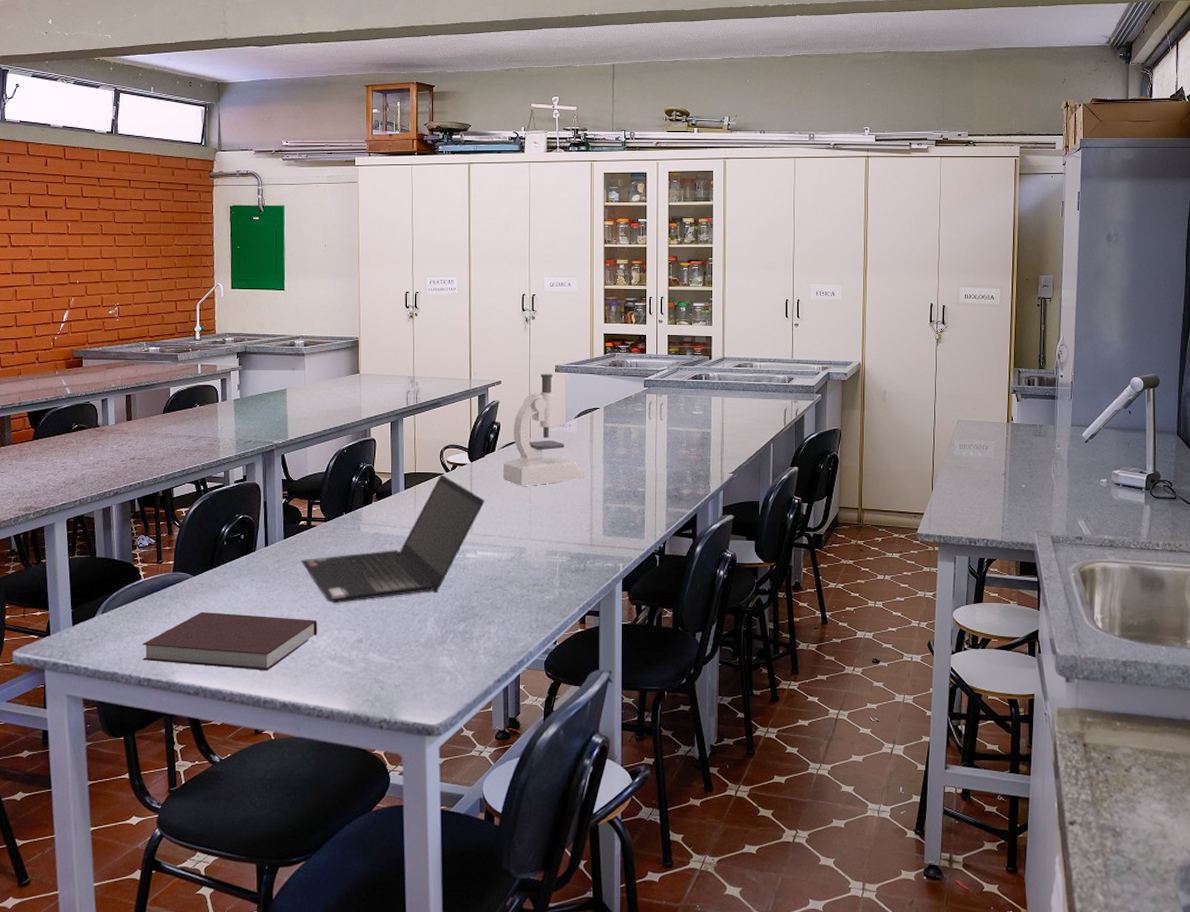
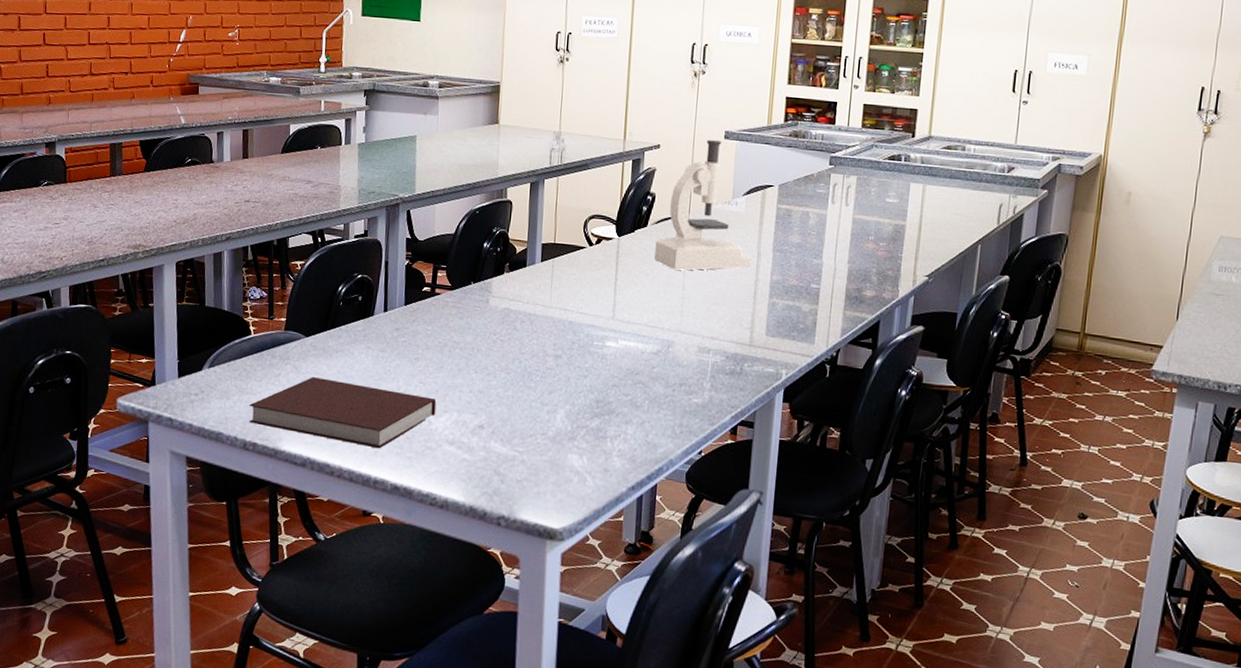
laptop computer: present [301,475,485,603] -> none [422,248,632,383]

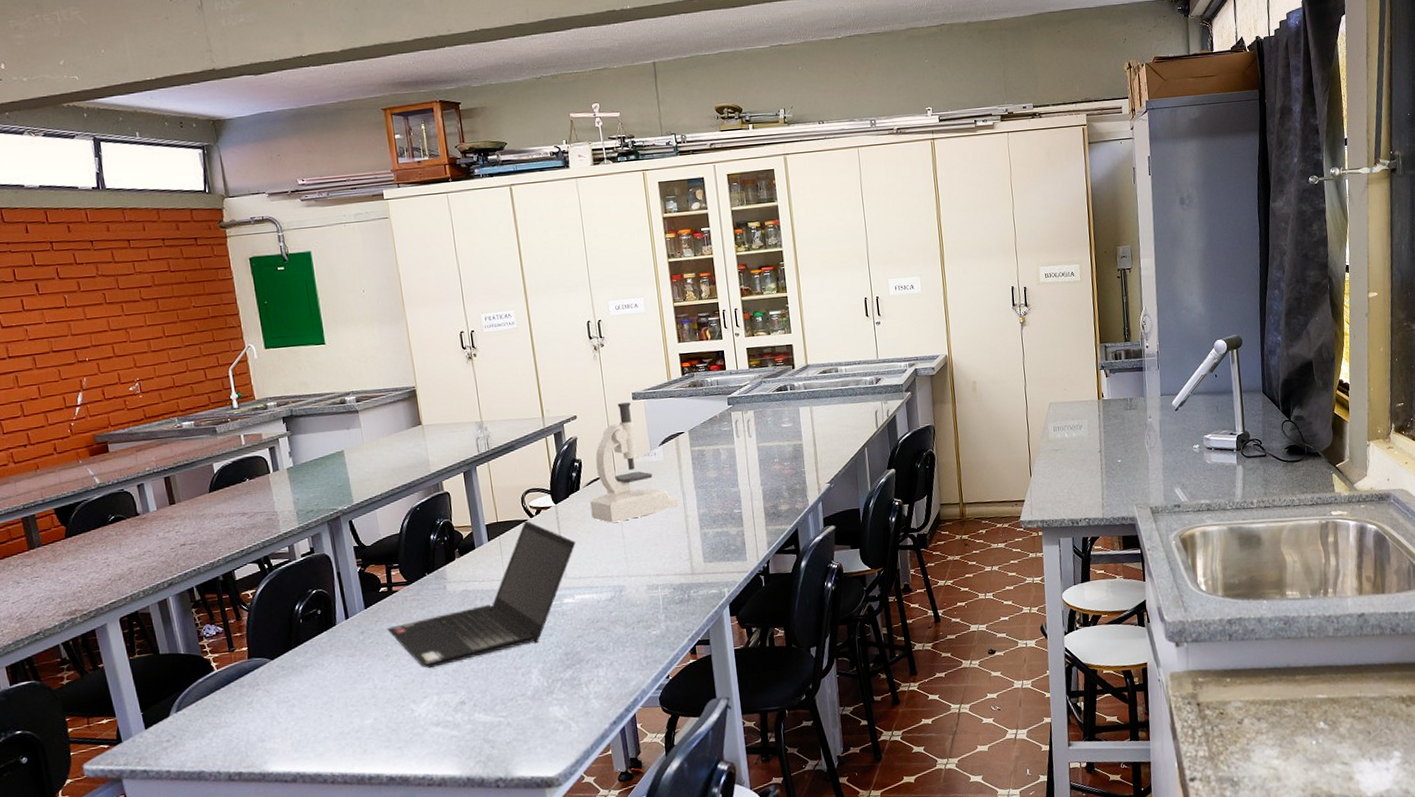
notebook: present [249,377,437,449] -> none [226,687,416,755]
laptop computer: none [422,248,632,383] -> present [387,521,576,668]

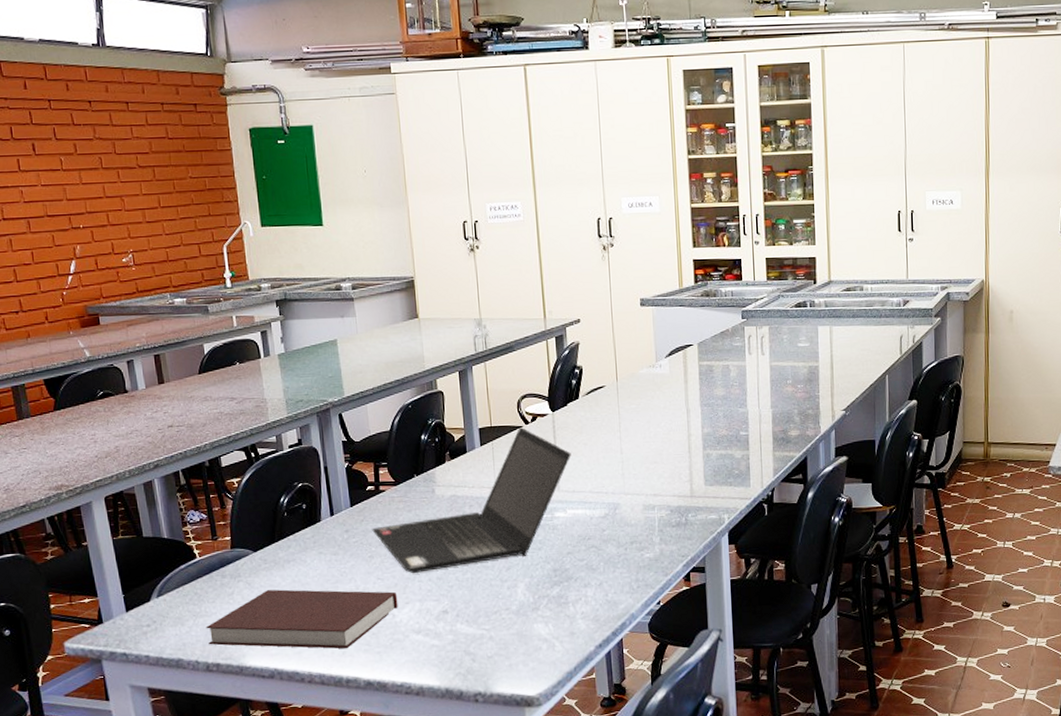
notebook: none [226,687,416,755] -> present [206,589,398,649]
microscope: present [590,402,679,524] -> none [589,309,682,437]

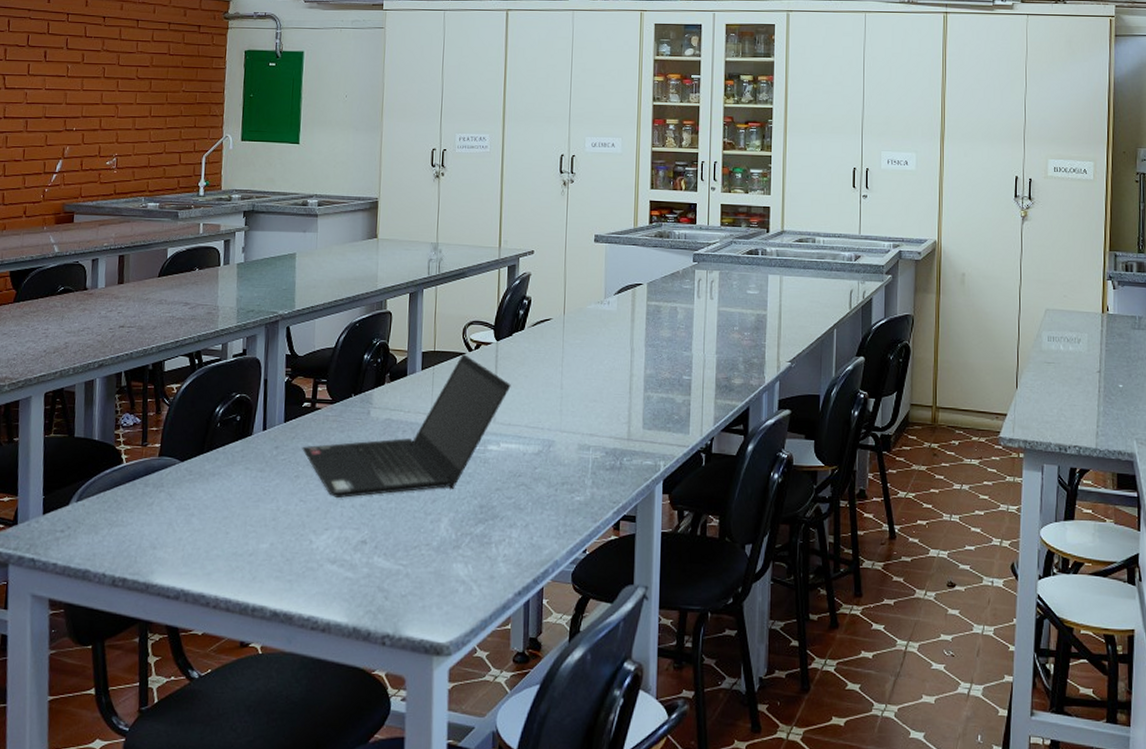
notebook: present [206,589,398,649] -> none [119,503,318,574]

